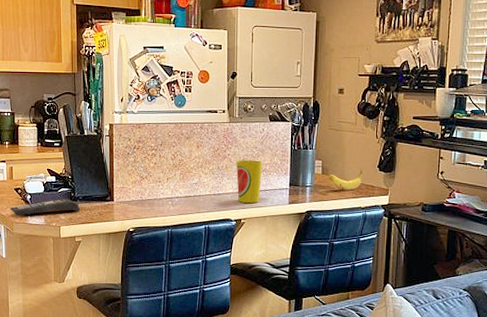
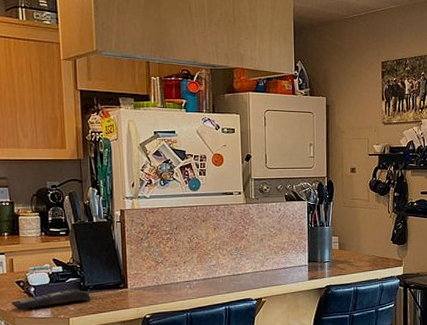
cup: present [236,160,263,203] -> none [255,239,281,281]
banana: present [328,169,364,191] -> none [345,242,378,264]

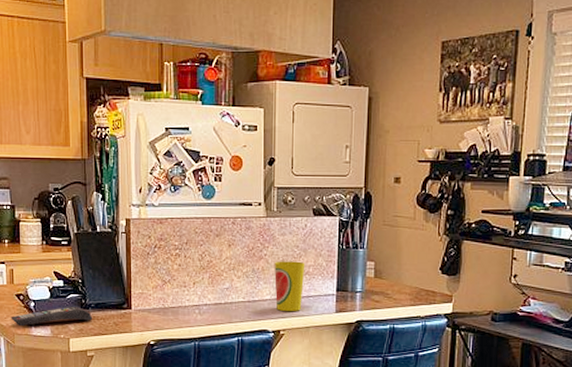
cup: none [255,239,281,281] -> present [274,261,305,311]

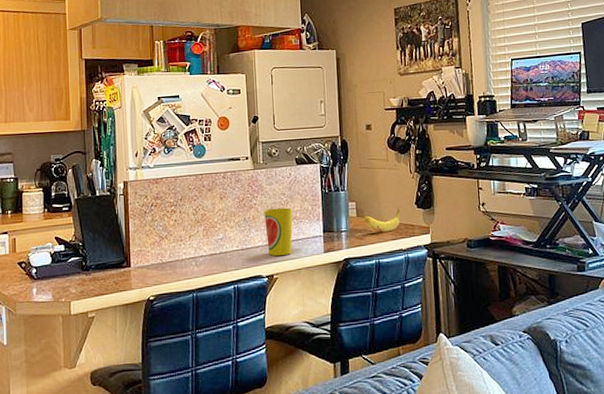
remote control: present [11,307,93,327] -> none [12,269,94,294]
banana: none [381,271,423,297] -> present [363,207,401,233]

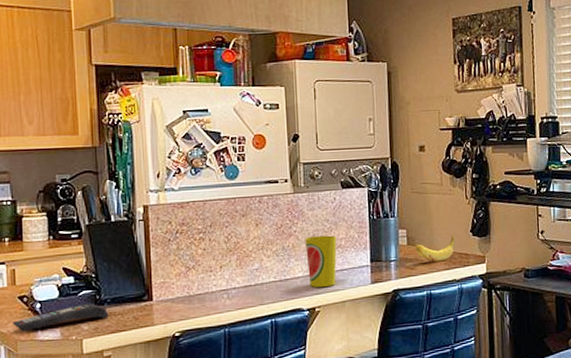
remote control: none [12,269,94,294] -> present [12,304,110,332]

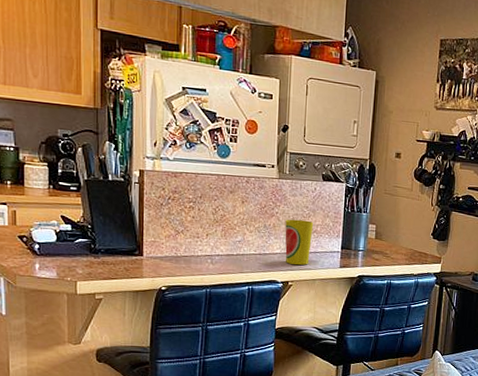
remote control: present [12,304,110,332] -> none [12,251,103,268]
banana: present [414,235,455,262] -> none [381,236,418,257]

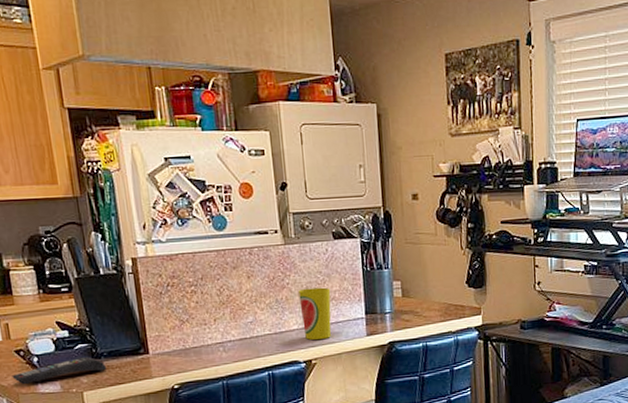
remote control: none [12,251,103,268] -> present [12,357,107,385]

